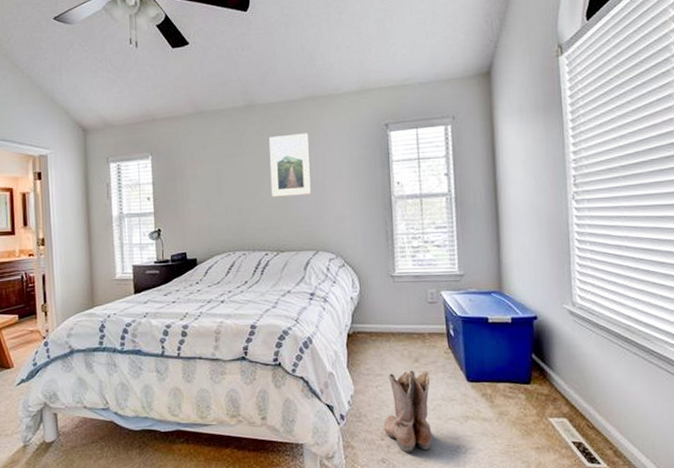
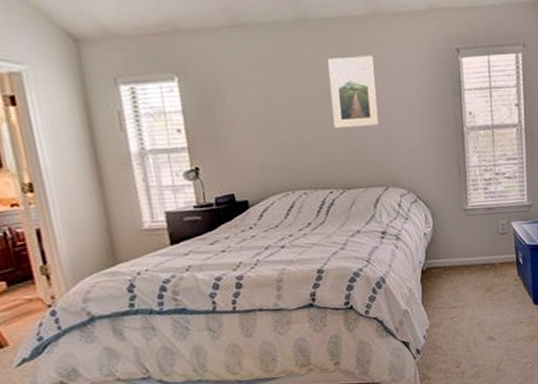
boots: present [383,369,433,453] -> none [458,297,503,376]

